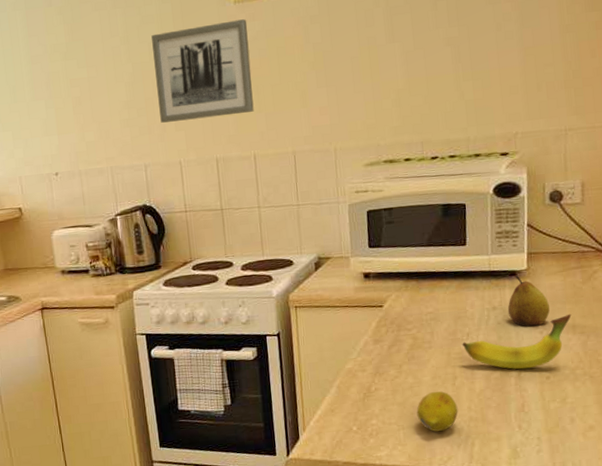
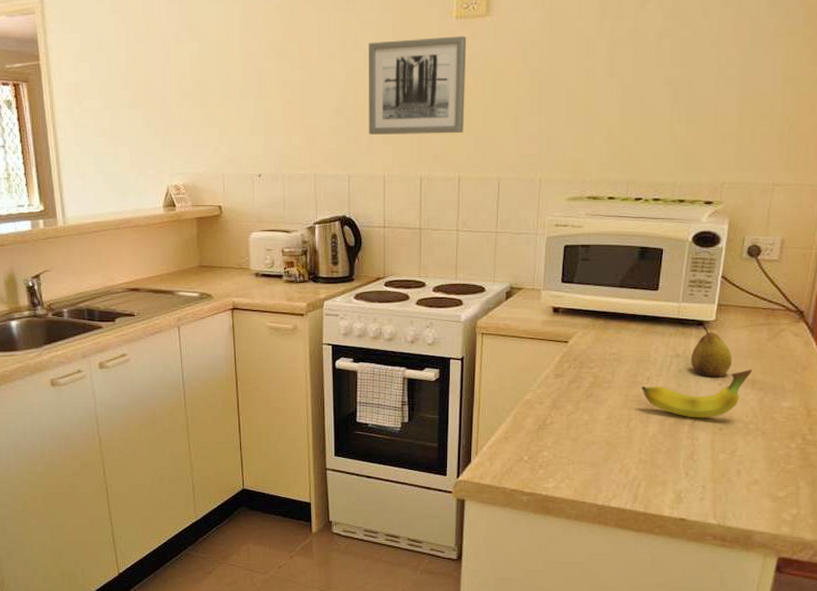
fruit: present [416,391,458,432] -> none [588,431,629,469]

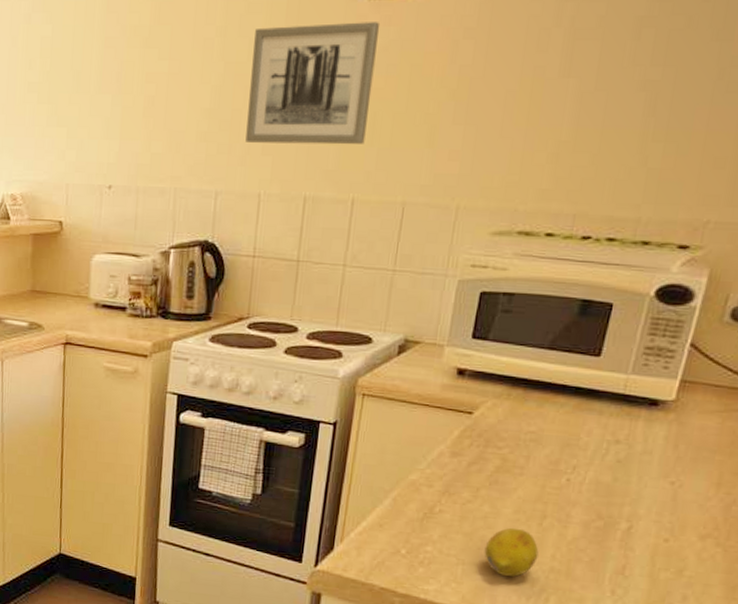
fruit: none [588,431,629,469] -> present [484,528,539,577]
fruit: present [641,369,753,418] -> none [563,466,720,525]
fruit: present [690,325,732,378] -> none [634,405,693,474]

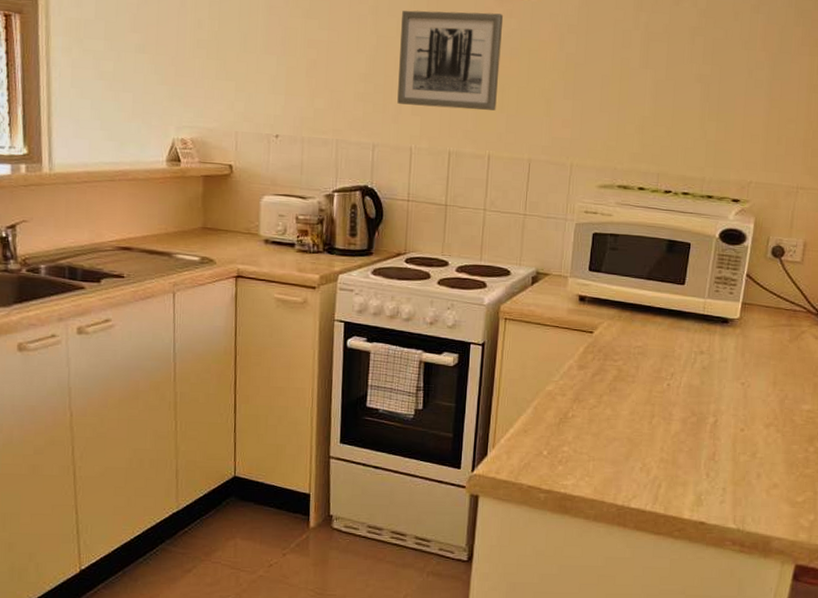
fruit: present [484,528,539,577] -> none [609,427,651,468]

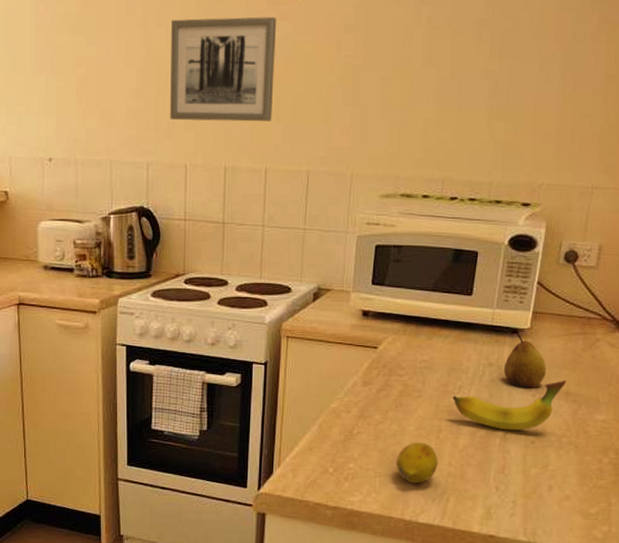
fruit: none [609,427,651,468] -> present [396,443,438,483]
fruit: none [665,369,774,418] -> present [452,380,567,431]
fruit: none [714,323,755,377] -> present [503,333,546,388]

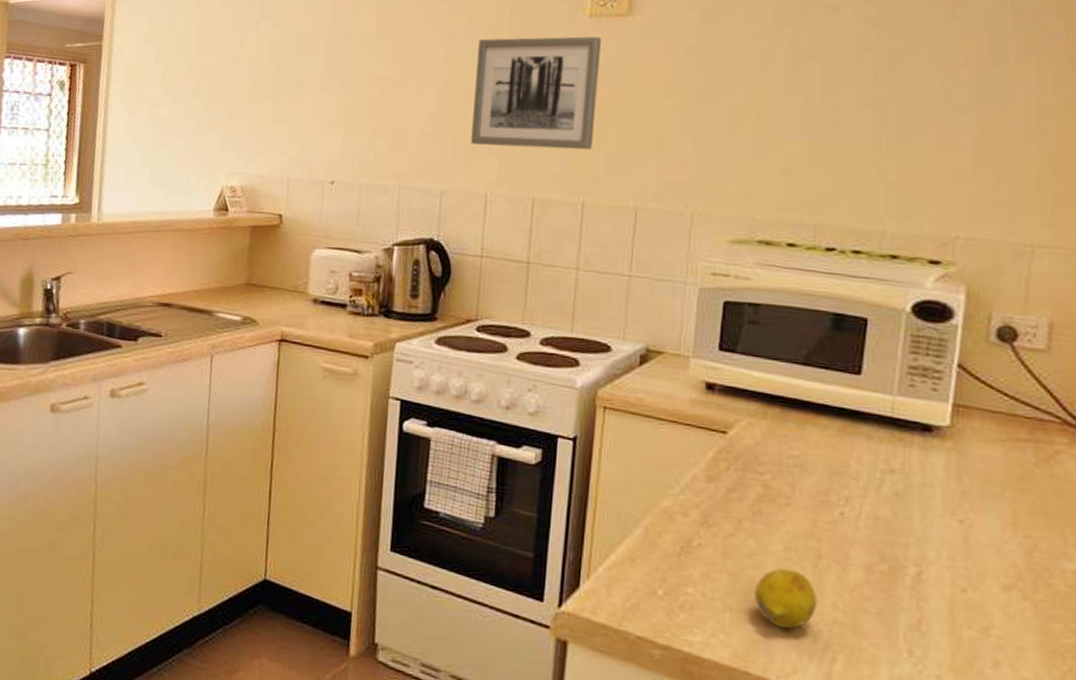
fruit: present [452,380,567,431] -> none [836,504,1013,571]
fruit: present [503,333,546,388] -> none [912,431,978,511]

